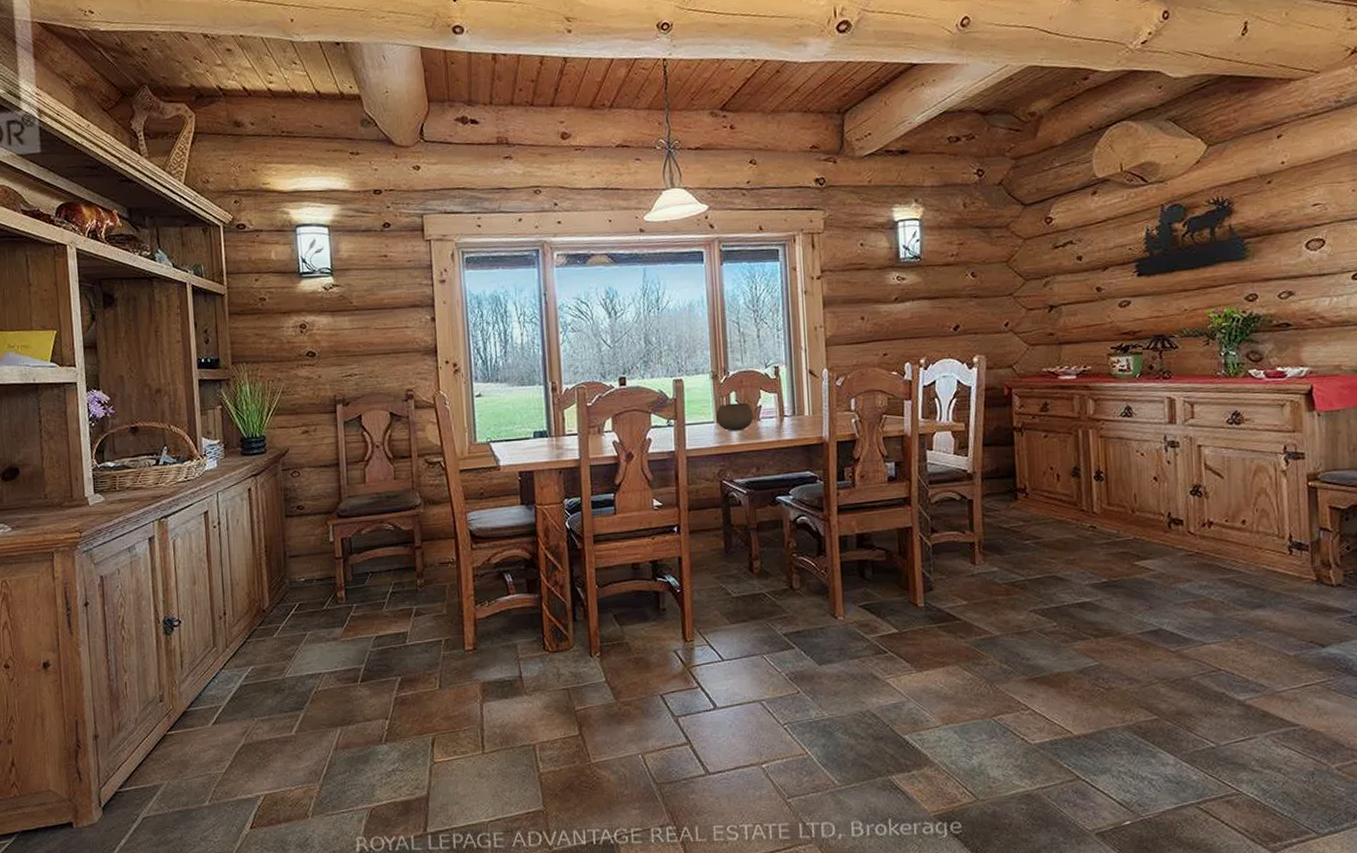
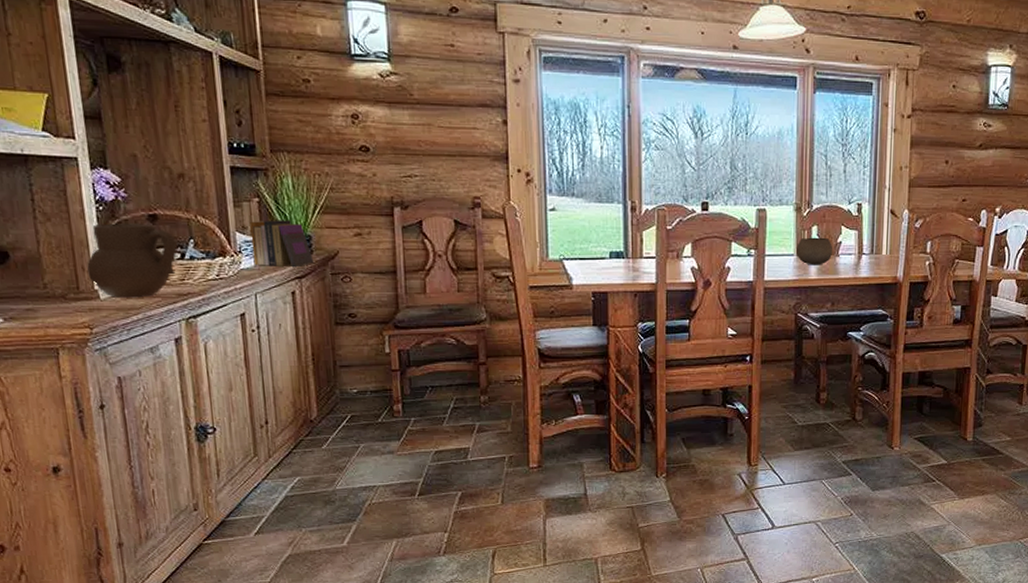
ceramic jug: none [80,435,154,503] -> present [87,223,179,298]
books: none [214,423,268,467] -> present [250,220,315,266]

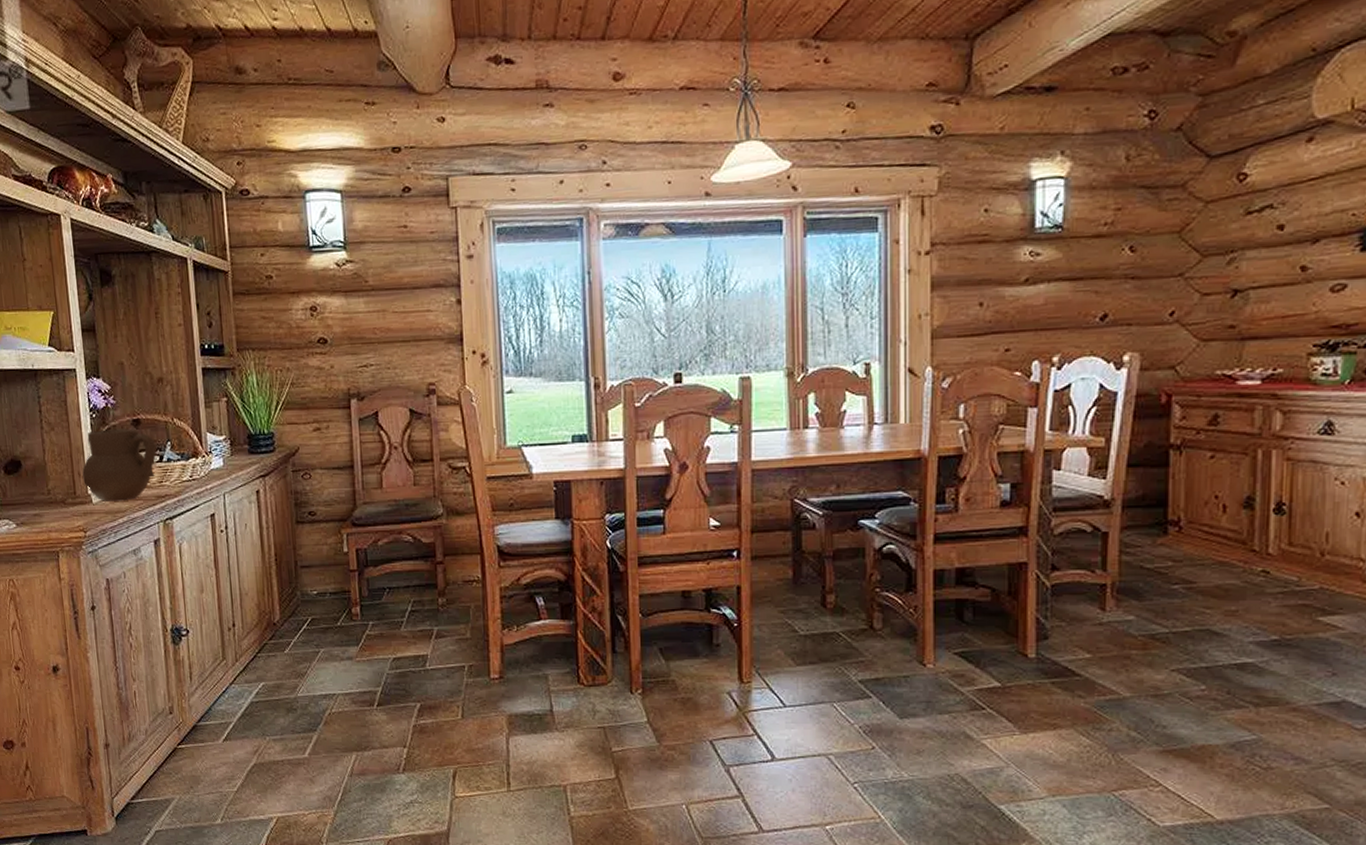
books: present [250,220,315,266] -> none [219,418,277,466]
bowl: present [796,237,833,265] -> none [790,406,836,441]

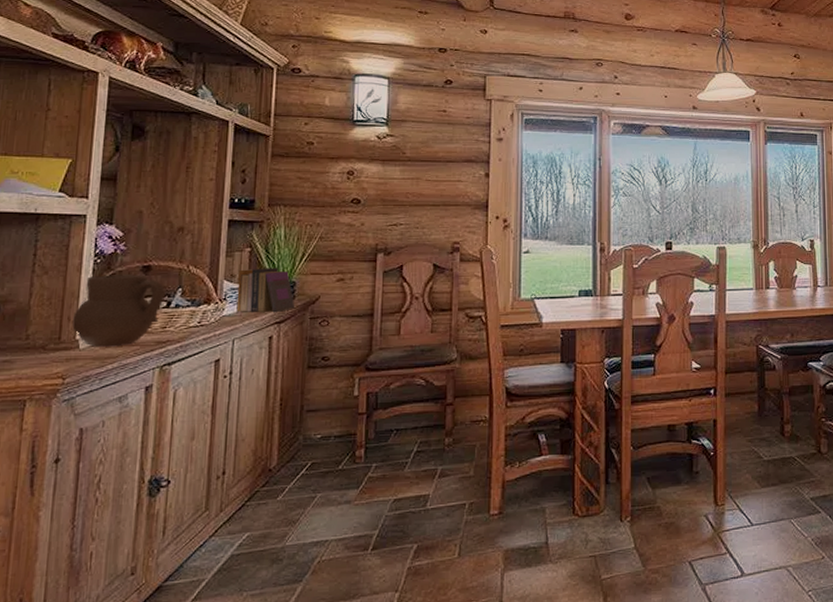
books: none [219,418,277,466] -> present [236,268,295,312]

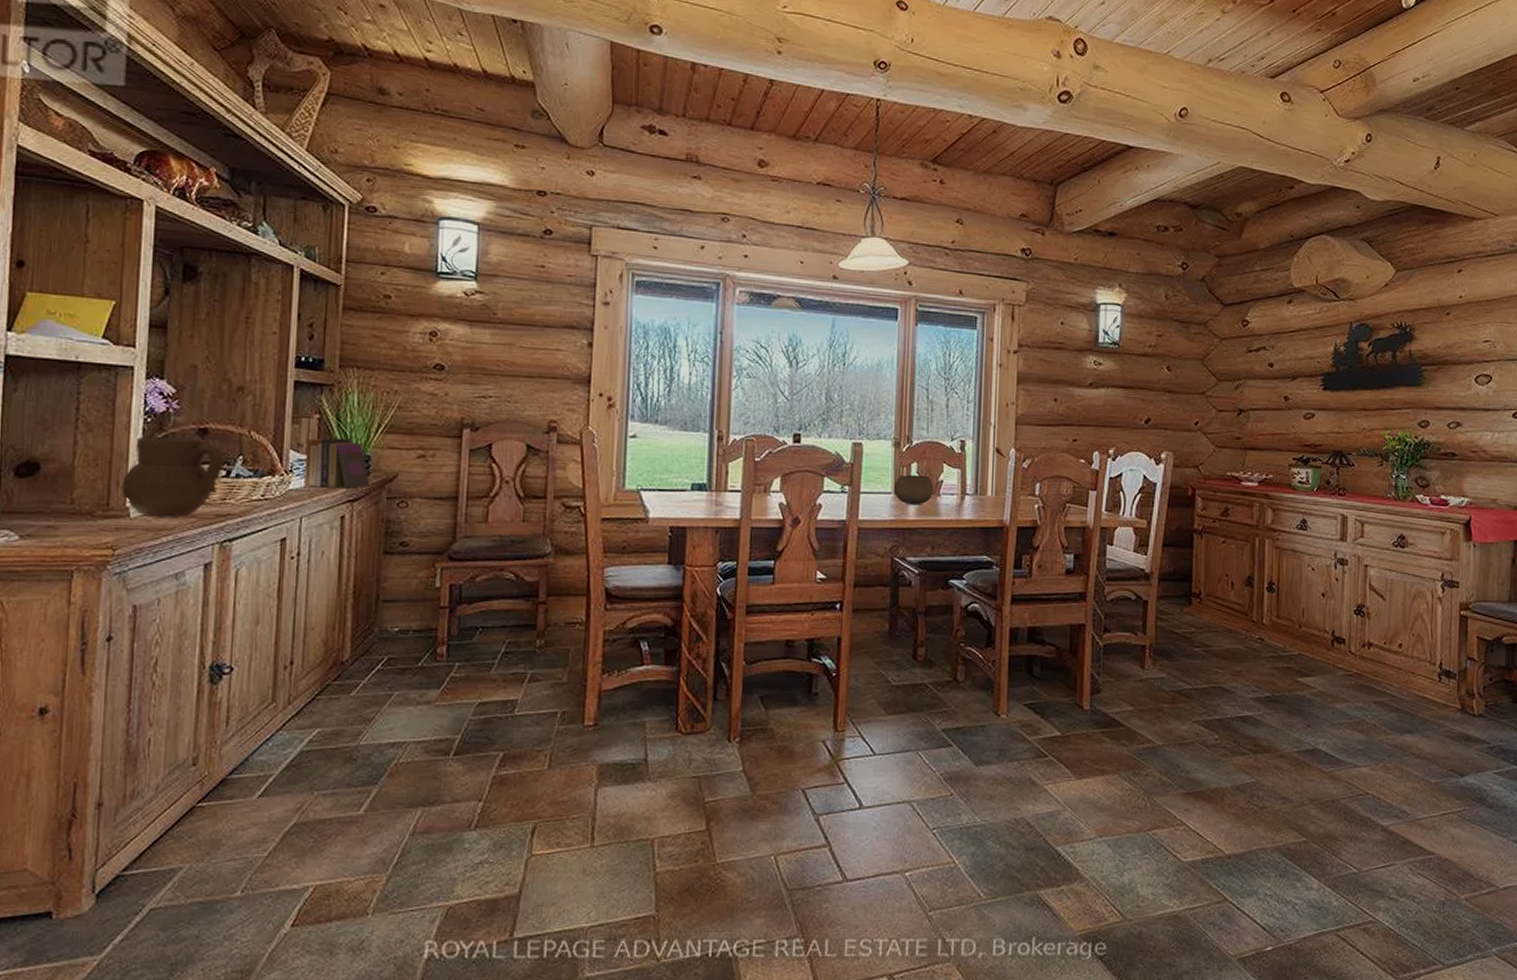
bowl: none [755,272,790,299] -> present [894,474,934,505]

